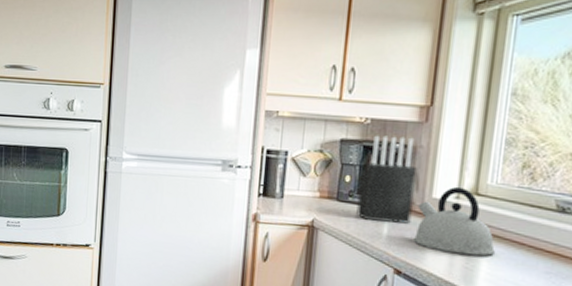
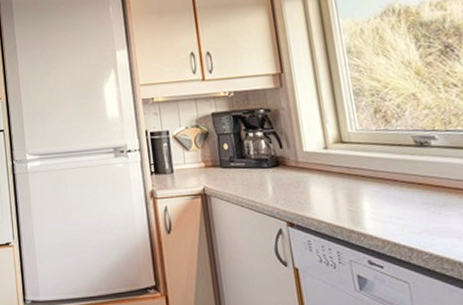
knife block: present [356,135,417,224] -> none [235,102,291,181]
kettle: present [412,186,495,256] -> none [293,138,373,199]

